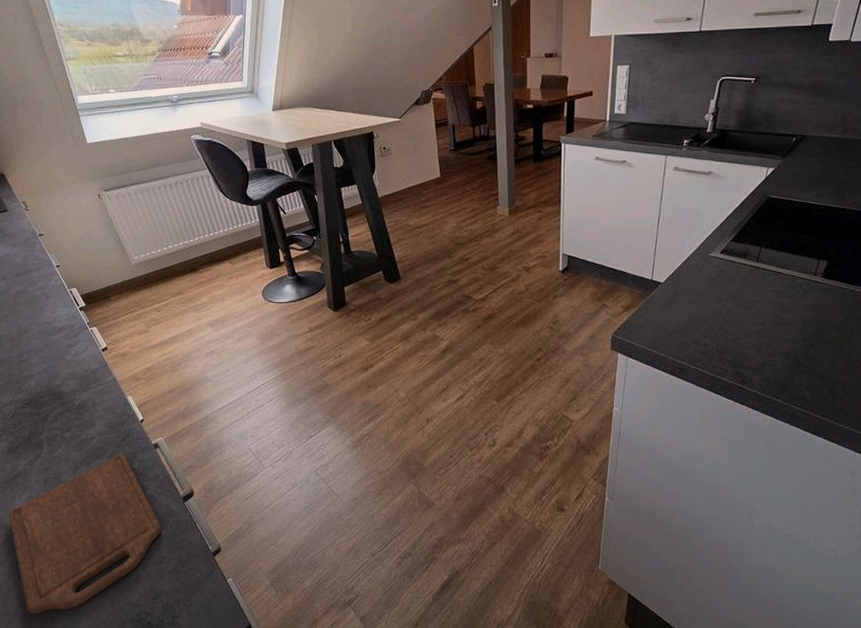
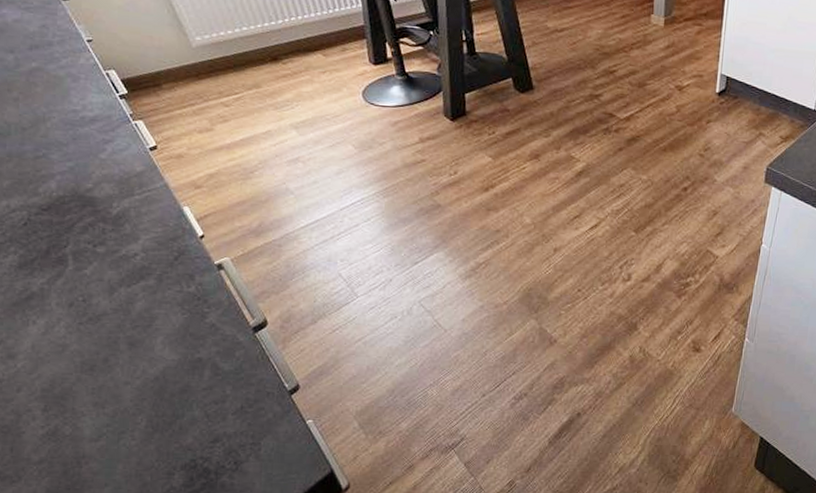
cutting board: present [8,454,162,615] -> none [18,274,225,461]

